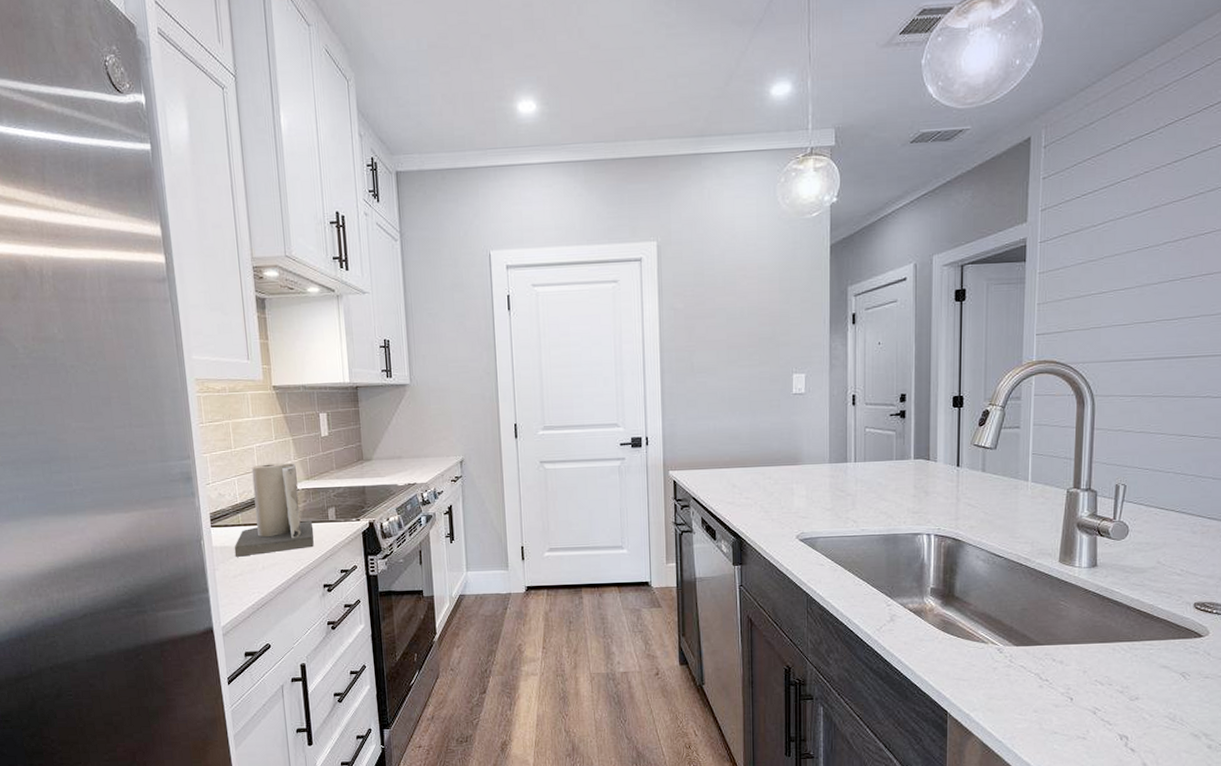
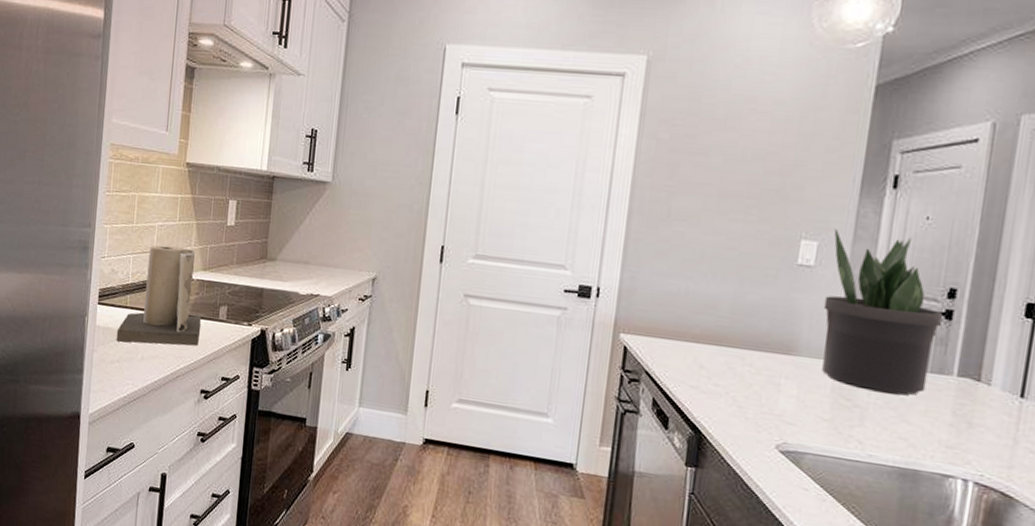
planter: none [815,360,898,482] -> present [822,228,943,396]

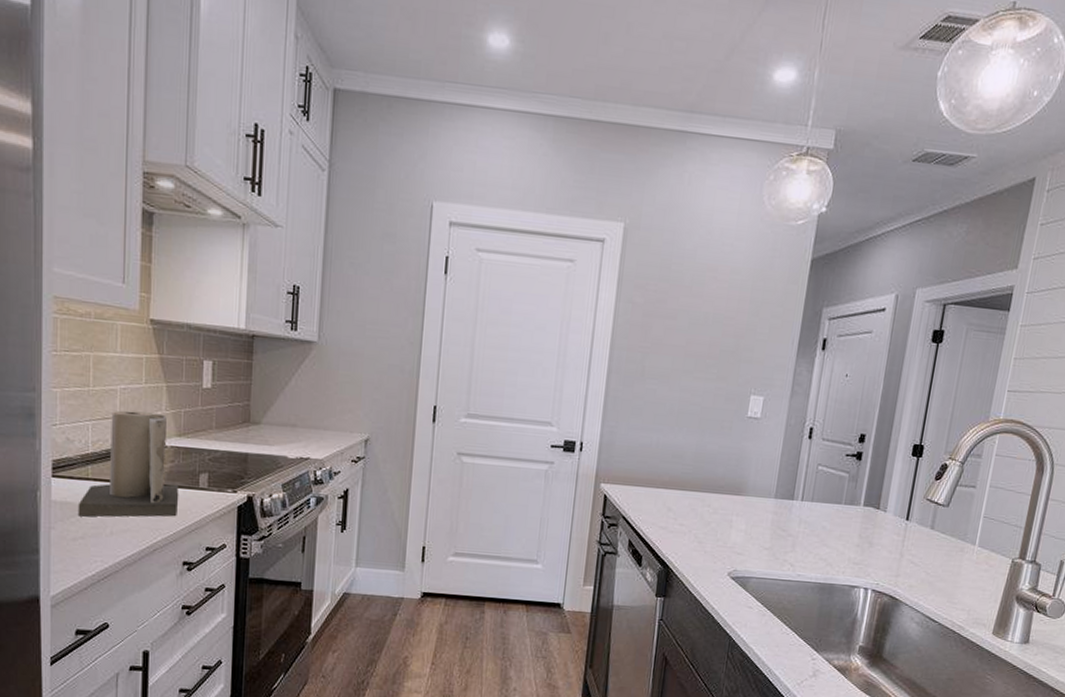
planter: present [822,228,943,396] -> none [765,384,855,524]

